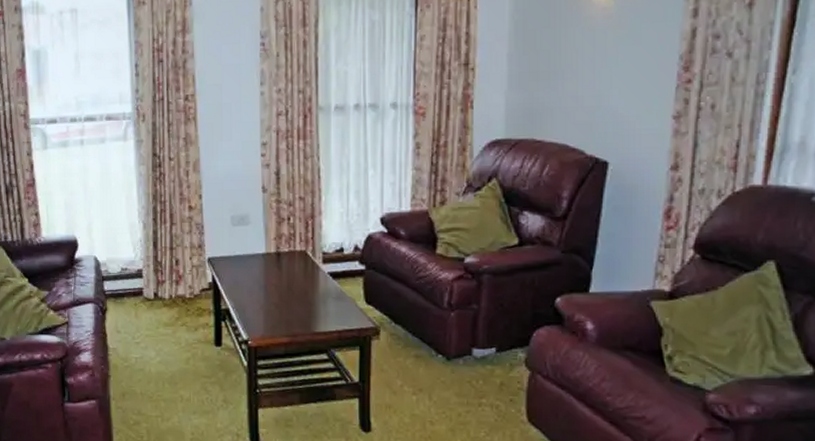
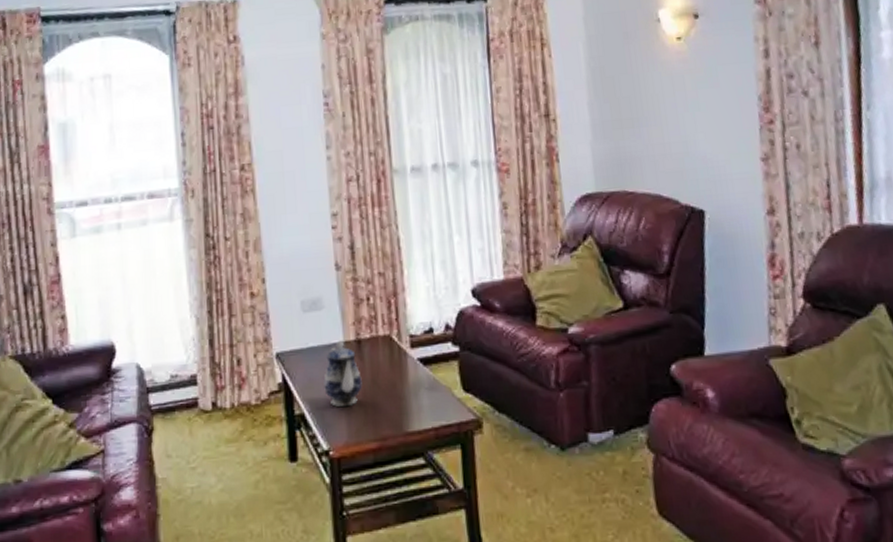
teapot: none [246,252,279,306] -> present [323,340,362,407]

